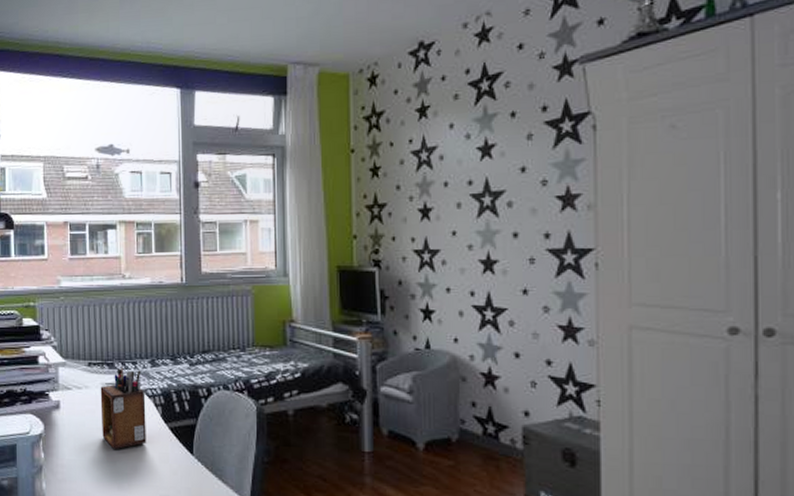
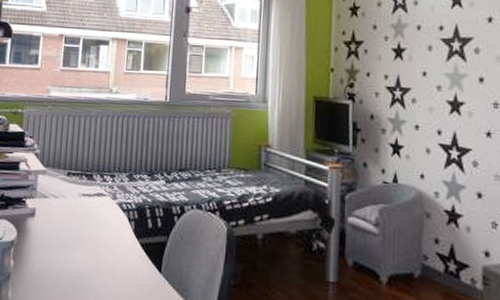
desk organizer: present [100,366,146,449] -> none [73,178,120,262]

